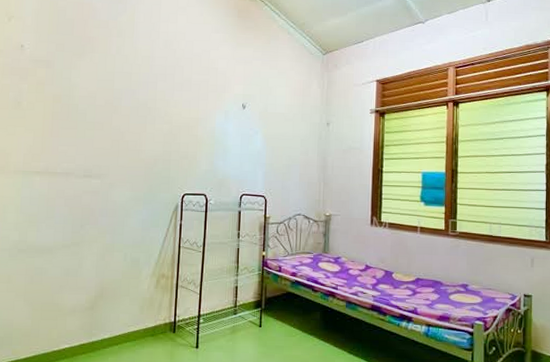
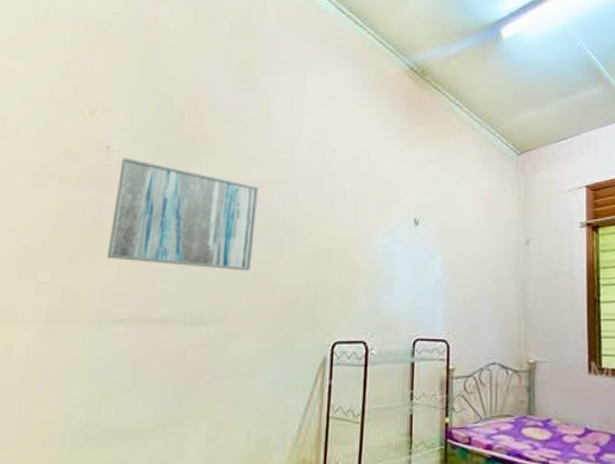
wall art: none [25,54,129,140] -> present [106,158,259,271]

